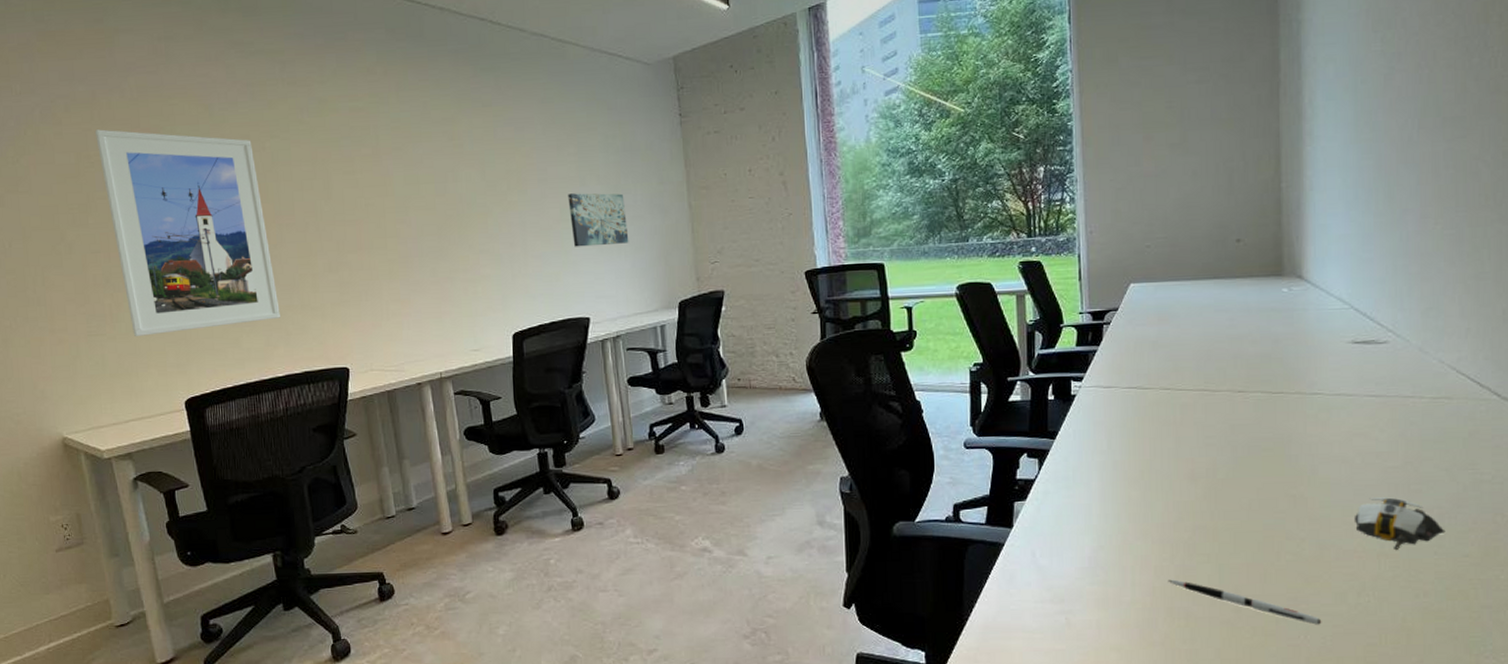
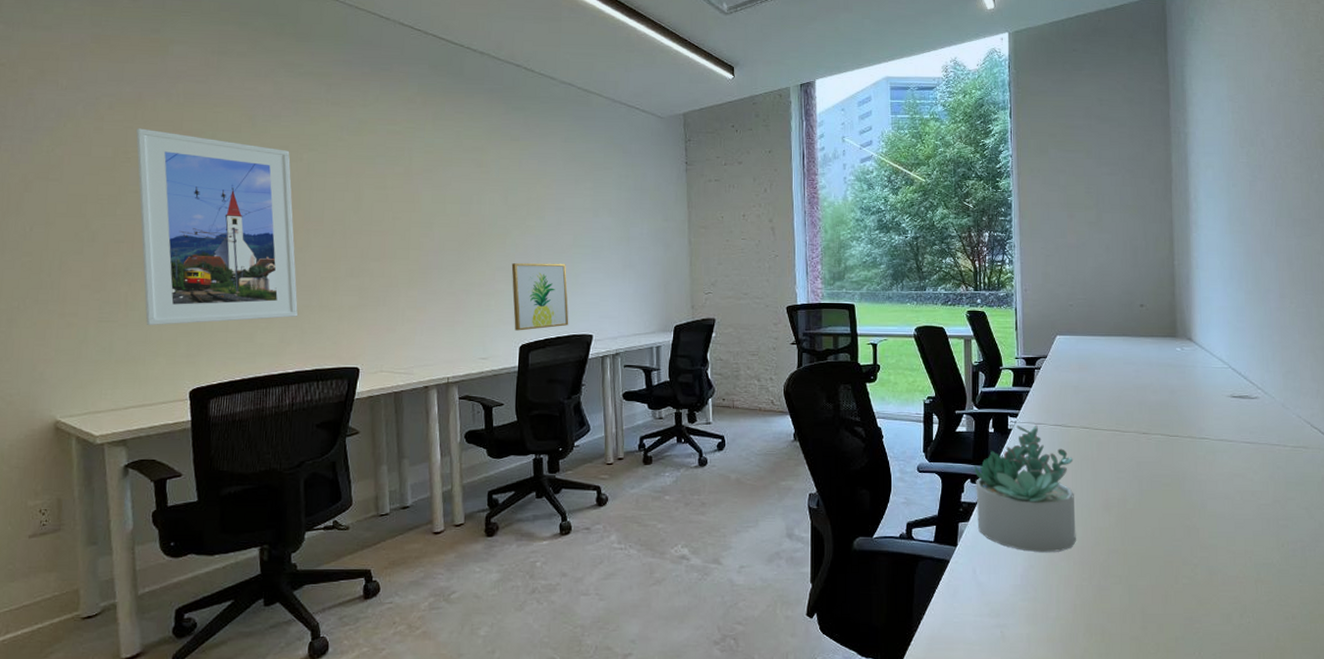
wall art: none [496,240,563,318] -> present [511,262,569,331]
wall art: present [568,193,629,247] -> none [581,223,634,271]
succulent plant: none [1032,388,1155,532] -> present [974,425,1076,553]
pen: present [1167,579,1322,625] -> none [1086,598,1213,643]
computer mouse: present [1355,497,1446,551] -> none [1236,530,1307,578]

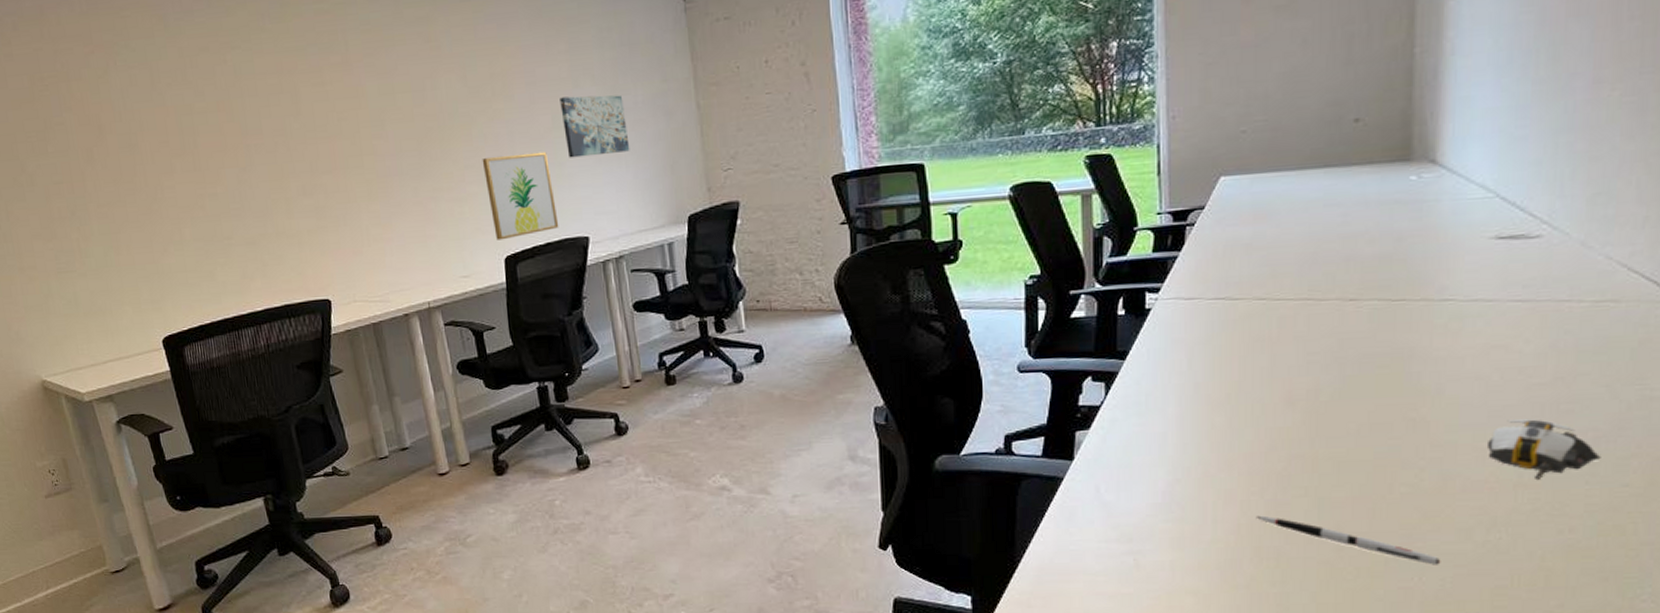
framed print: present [136,128,298,326] -> none [46,48,255,273]
wall art: none [581,223,634,271] -> present [560,95,630,158]
succulent plant: present [974,425,1076,553] -> none [1097,300,1243,463]
pen: none [1086,598,1213,643] -> present [1255,515,1441,565]
computer mouse: none [1236,530,1307,578] -> present [1488,419,1601,481]

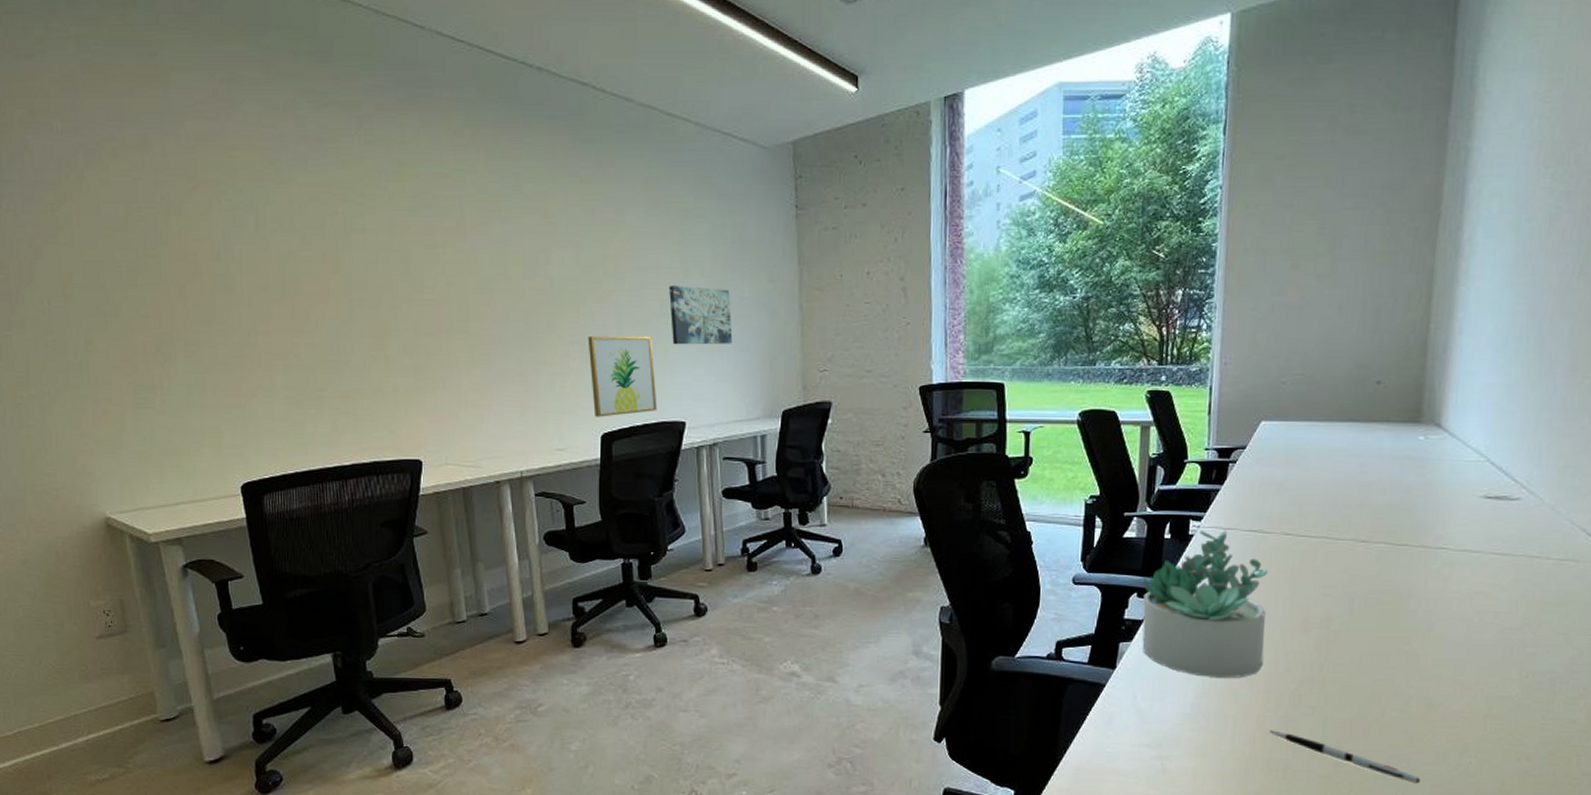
succulent plant: none [1097,300,1243,463] -> present [1142,530,1269,679]
computer mouse: present [1488,419,1601,481] -> none [1465,658,1556,714]

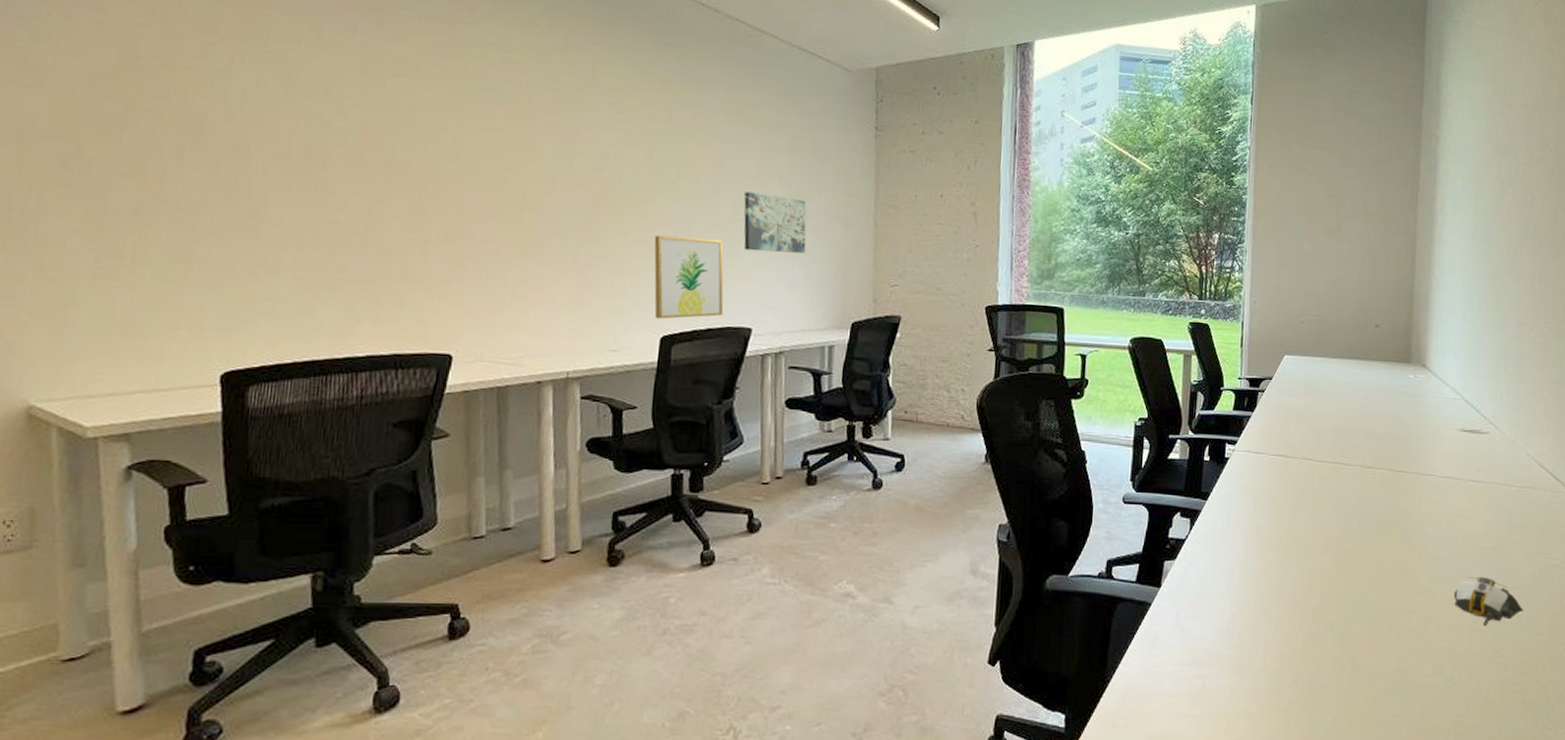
succulent plant: present [1142,530,1269,679] -> none [1184,454,1293,596]
pen: present [1269,730,1421,784] -> none [1295,646,1422,695]
computer mouse: none [1465,658,1556,714] -> present [1454,576,1524,627]

